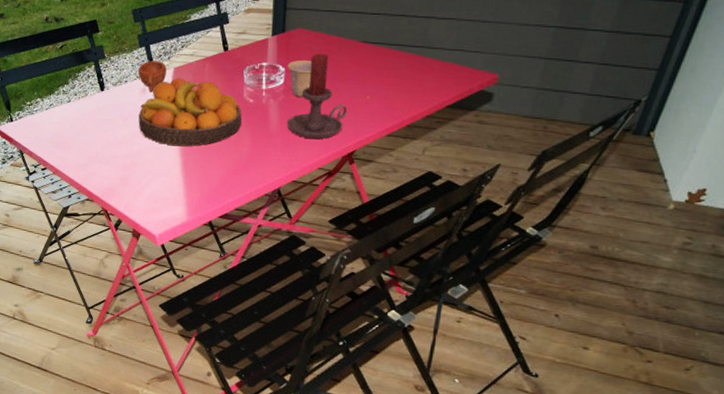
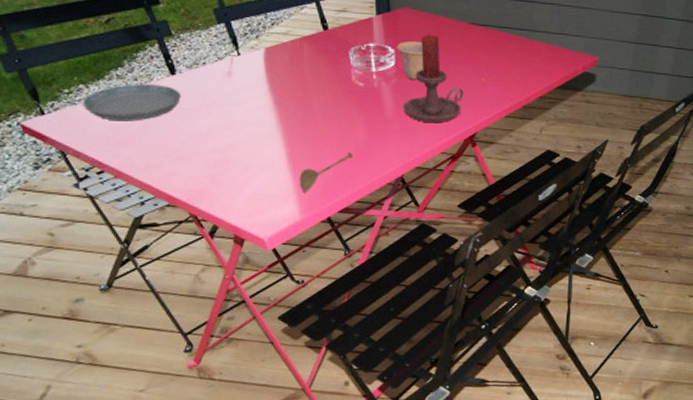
saucer: none [38,98,106,129] -> present [83,84,181,121]
cup: present [138,61,167,93] -> none [219,39,256,76]
fruit bowl: present [138,77,242,146] -> none [226,59,354,137]
soupspoon: none [189,163,238,198] -> present [299,152,354,193]

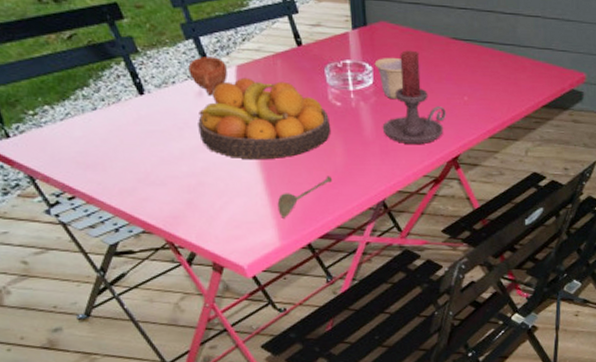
saucer: present [83,84,181,121] -> none [49,104,151,144]
cup: none [219,39,256,76] -> present [188,56,227,96]
fruit bowl: none [226,59,354,137] -> present [198,77,332,160]

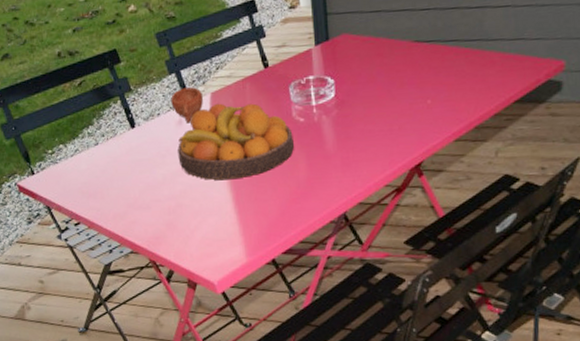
soupspoon: present [277,176,333,218] -> none [244,191,296,235]
cup: present [374,58,403,100] -> none [336,68,364,111]
candle holder: present [382,50,446,145] -> none [343,58,408,155]

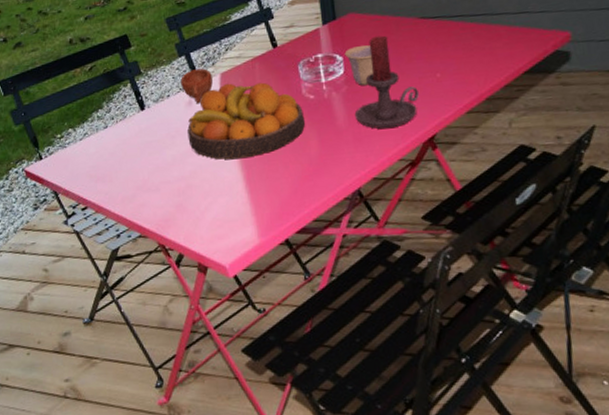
cup: none [336,68,364,111] -> present [344,45,373,86]
candle holder: none [343,58,408,155] -> present [354,35,419,129]

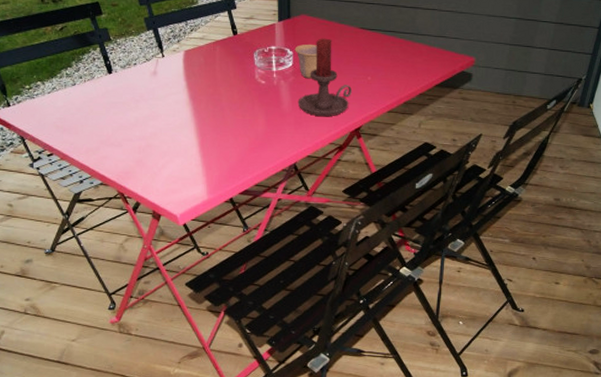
cup: present [180,68,213,104] -> none [147,44,177,75]
fruit bowl: present [187,82,306,160] -> none [151,60,256,127]

